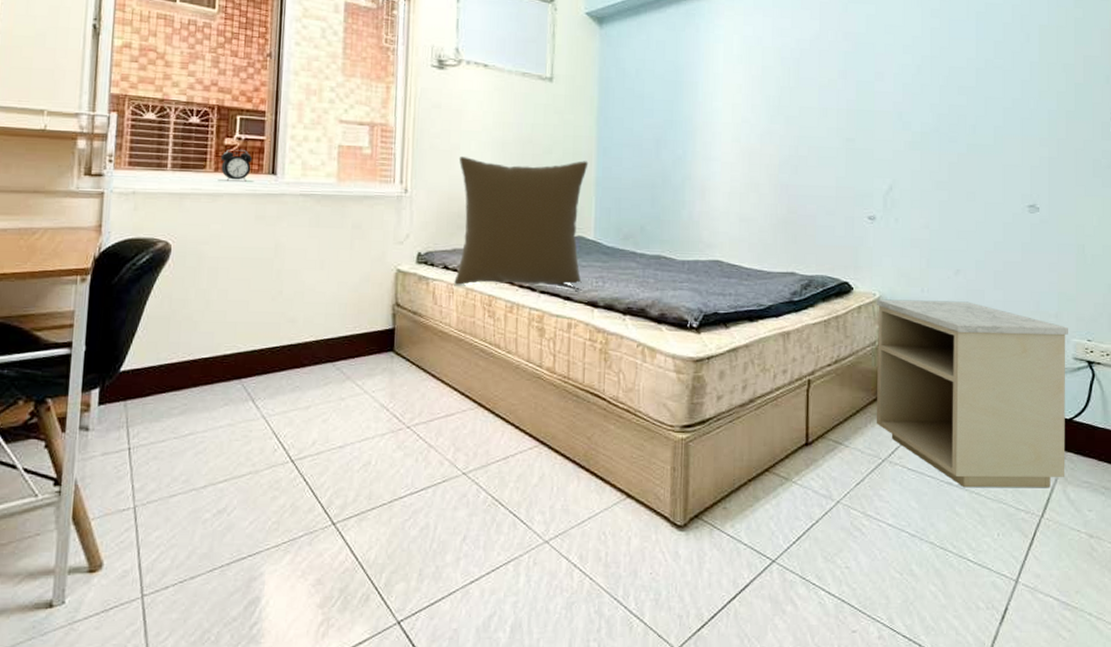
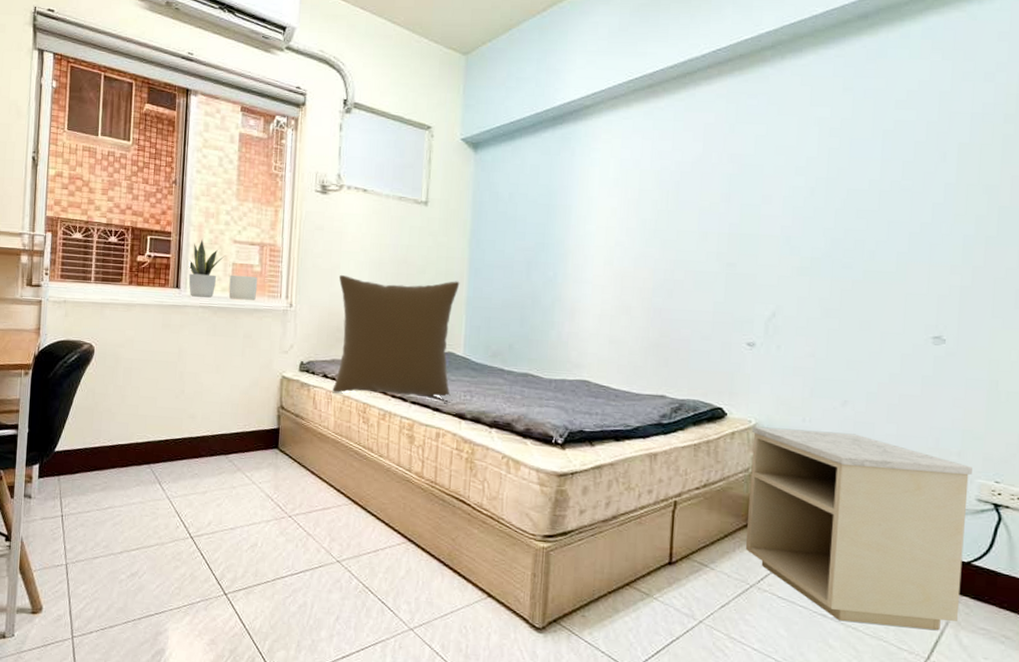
alarm clock: present [218,149,254,183] -> none [131,265,162,295]
potted plant: none [286,119,331,184] -> present [188,239,226,298]
planter: none [334,158,368,186] -> present [229,274,258,301]

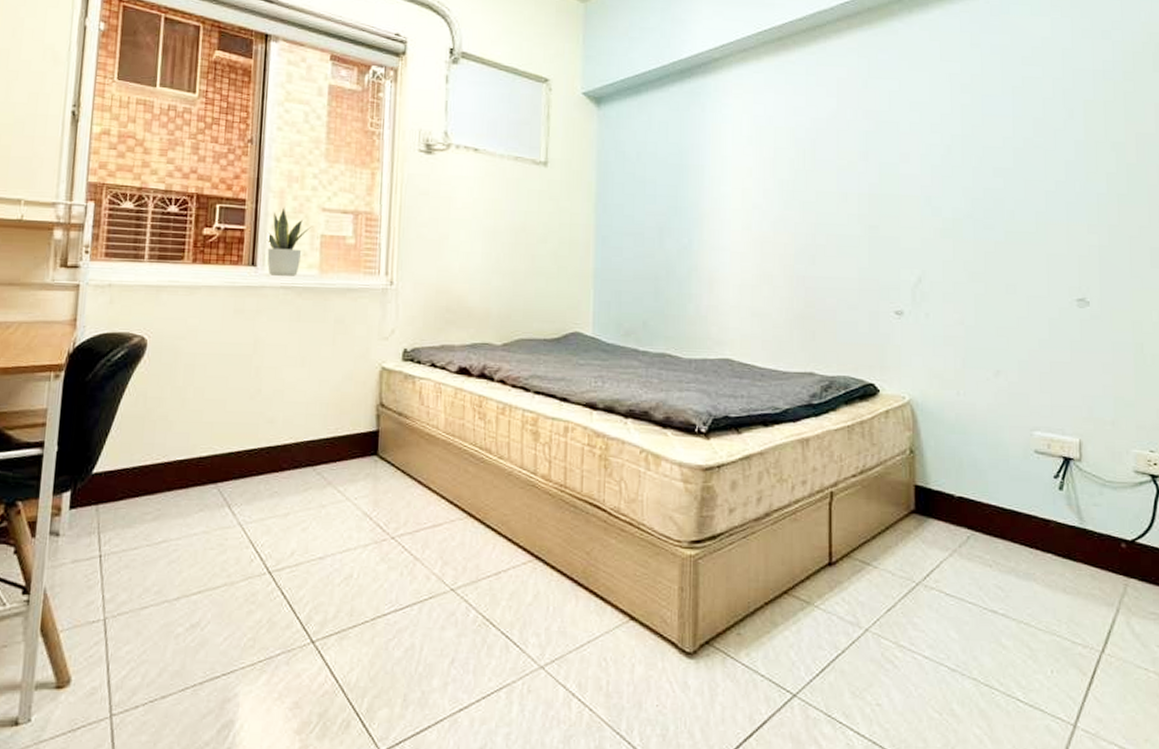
planter: present [229,274,258,301] -> none [316,248,352,278]
pillow: present [332,275,460,403] -> none [442,247,586,391]
nightstand: present [745,426,972,631] -> none [907,403,1128,620]

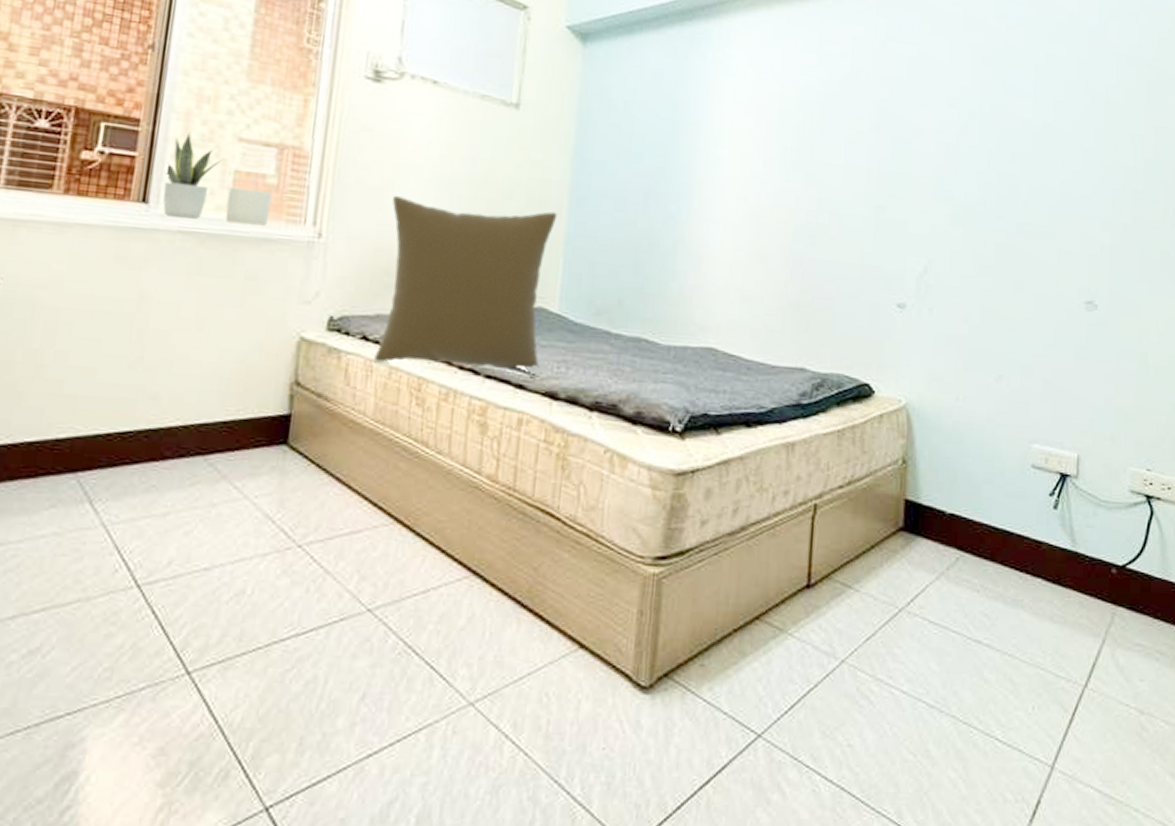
planter: none [316,248,352,278] -> present [225,187,273,226]
pillow: none [442,247,586,391] -> present [374,196,558,378]

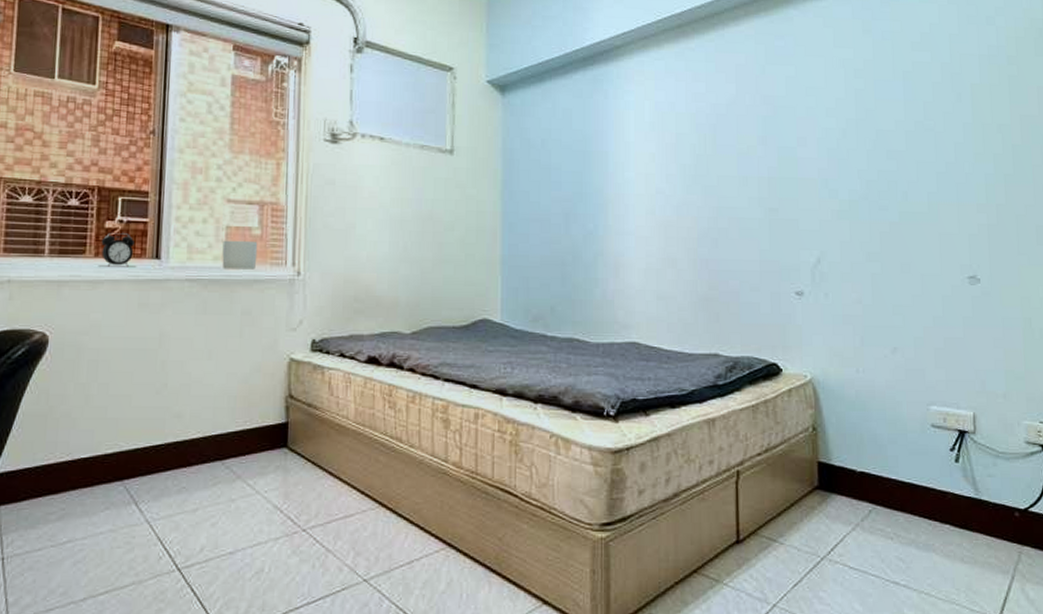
alarm clock: none [67,165,117,211] -> present [98,233,137,269]
potted plant: present [163,132,226,219] -> none [171,199,218,269]
pillow: present [374,196,558,378] -> none [351,236,493,378]

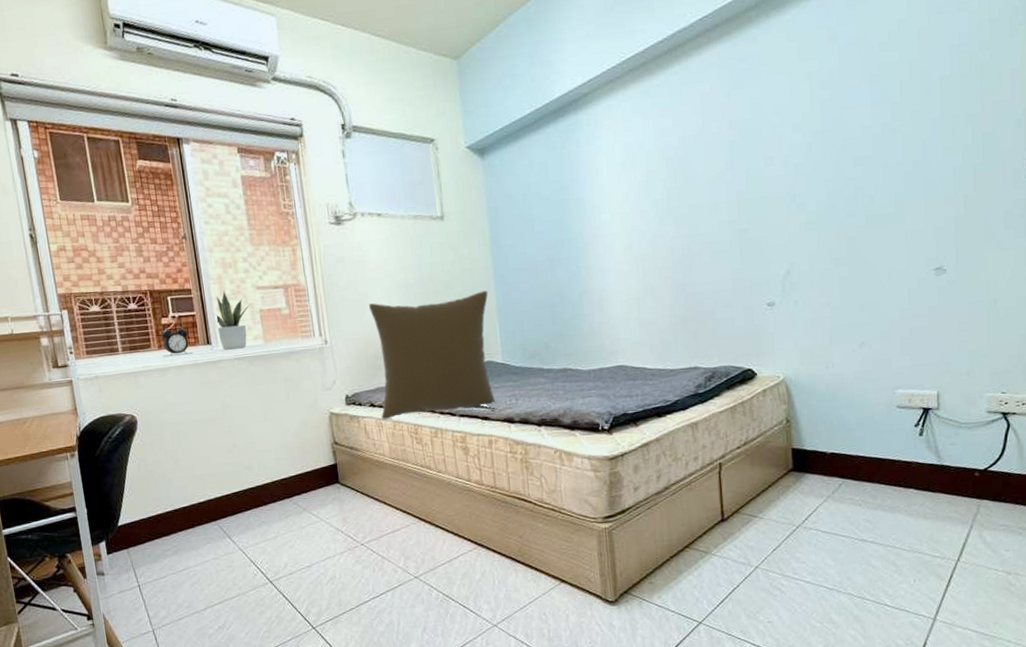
potted plant: none [171,199,218,269] -> present [215,291,252,350]
planter: present [222,240,258,270] -> none [259,319,290,346]
pillow: none [351,236,493,378] -> present [368,290,498,420]

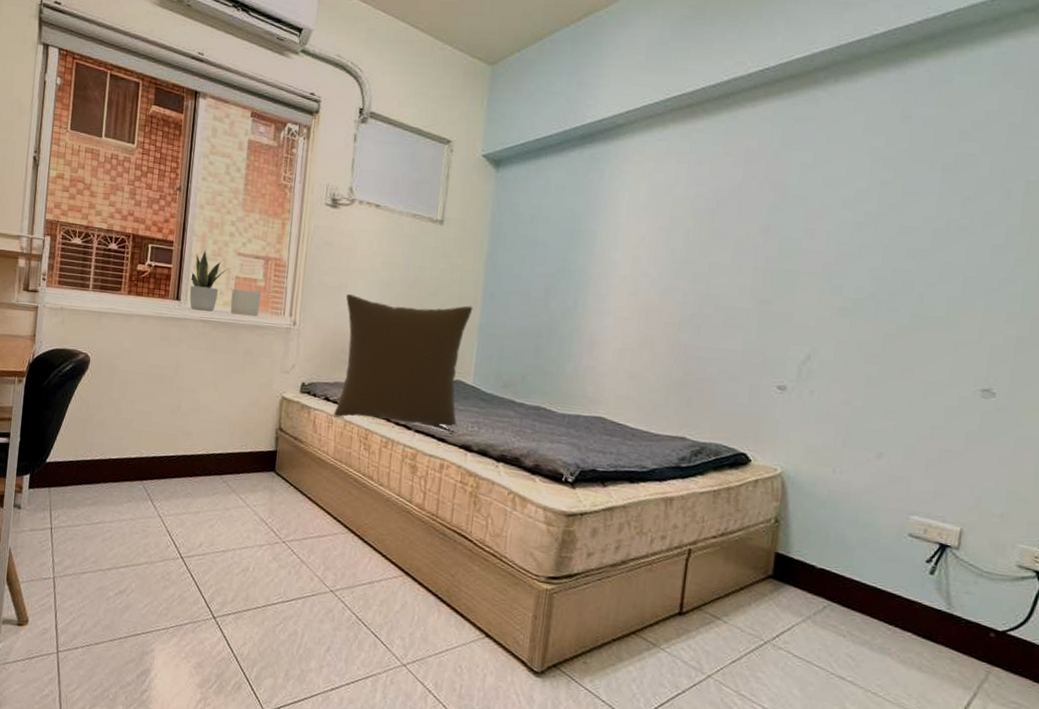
alarm clock: present [161,326,194,358] -> none [130,275,161,306]
planter: none [259,319,290,346] -> present [230,288,262,317]

